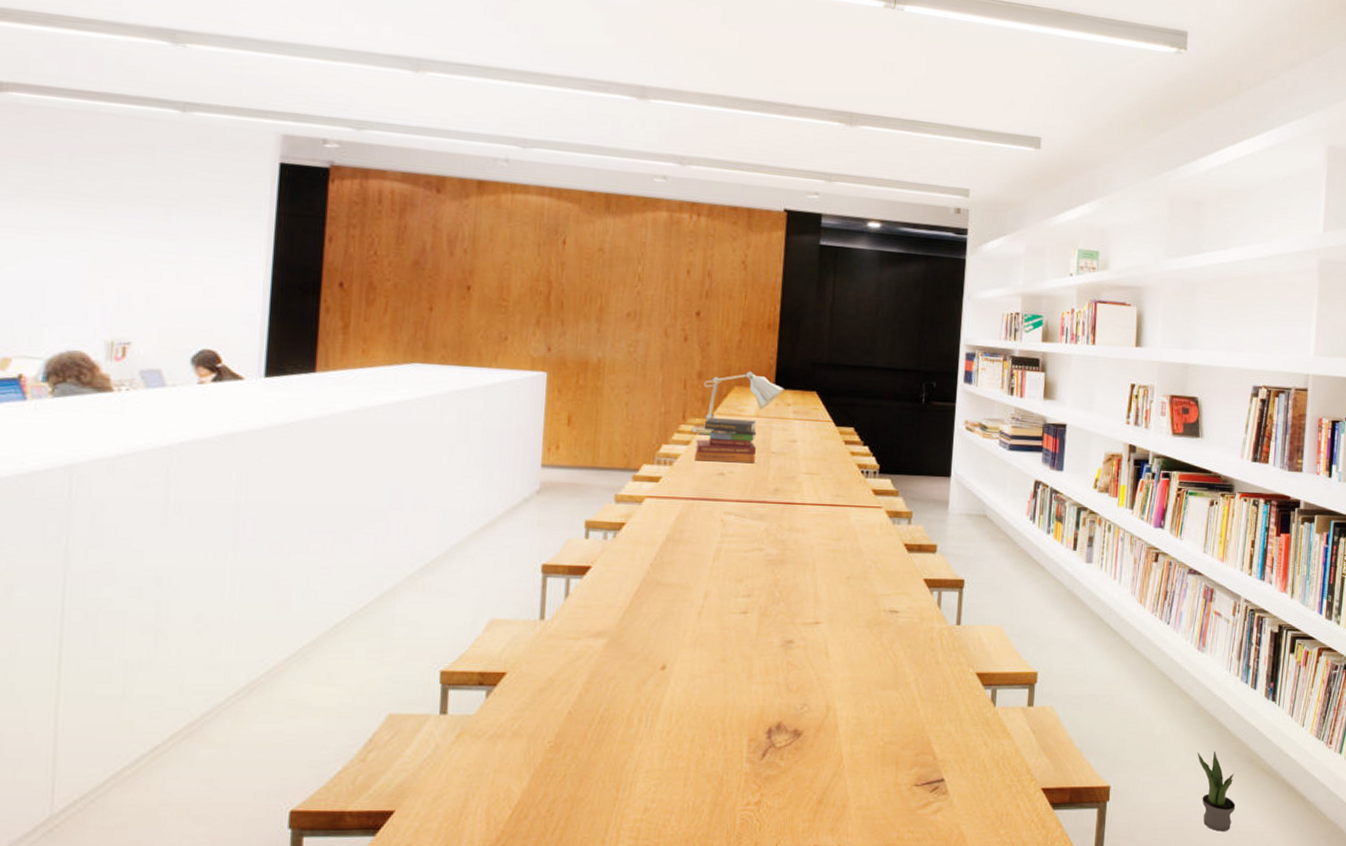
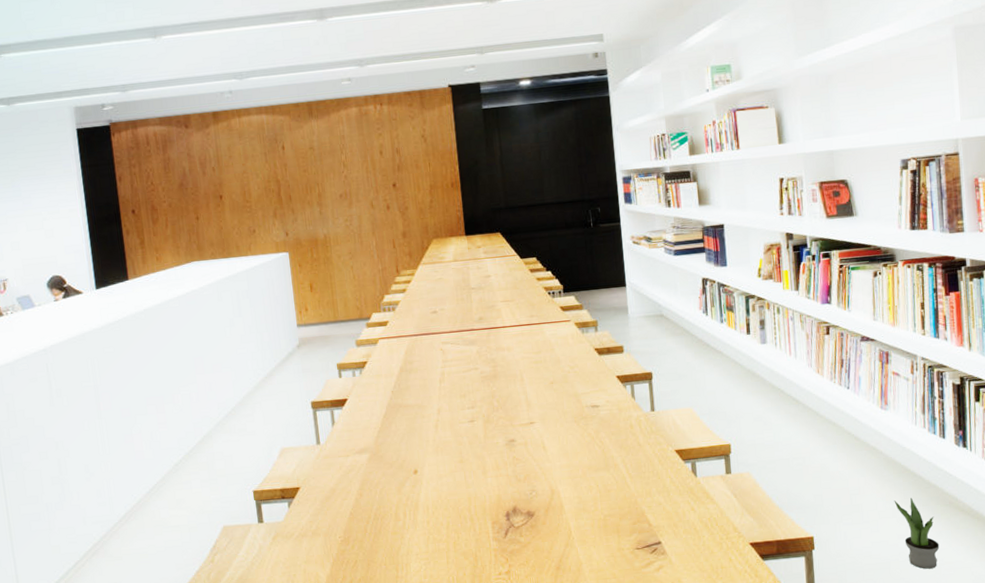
desk lamp: present [691,371,784,434] -> none [405,225,473,283]
books: present [695,418,757,464] -> none [410,264,460,305]

